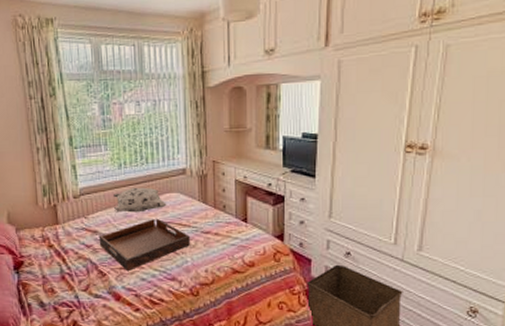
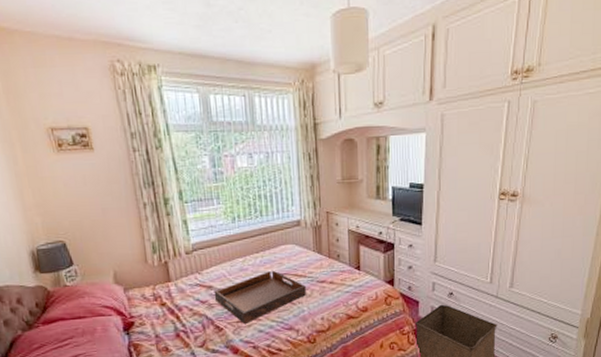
decorative pillow: present [114,187,167,213] -> none [228,240,282,266]

